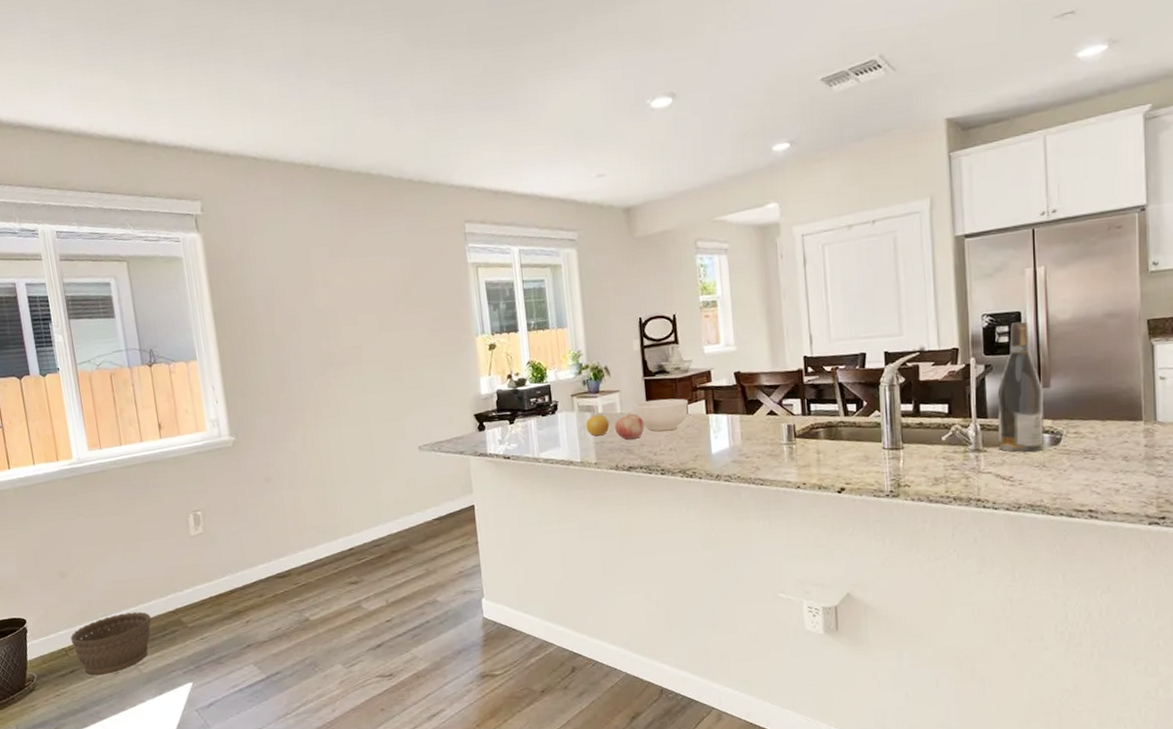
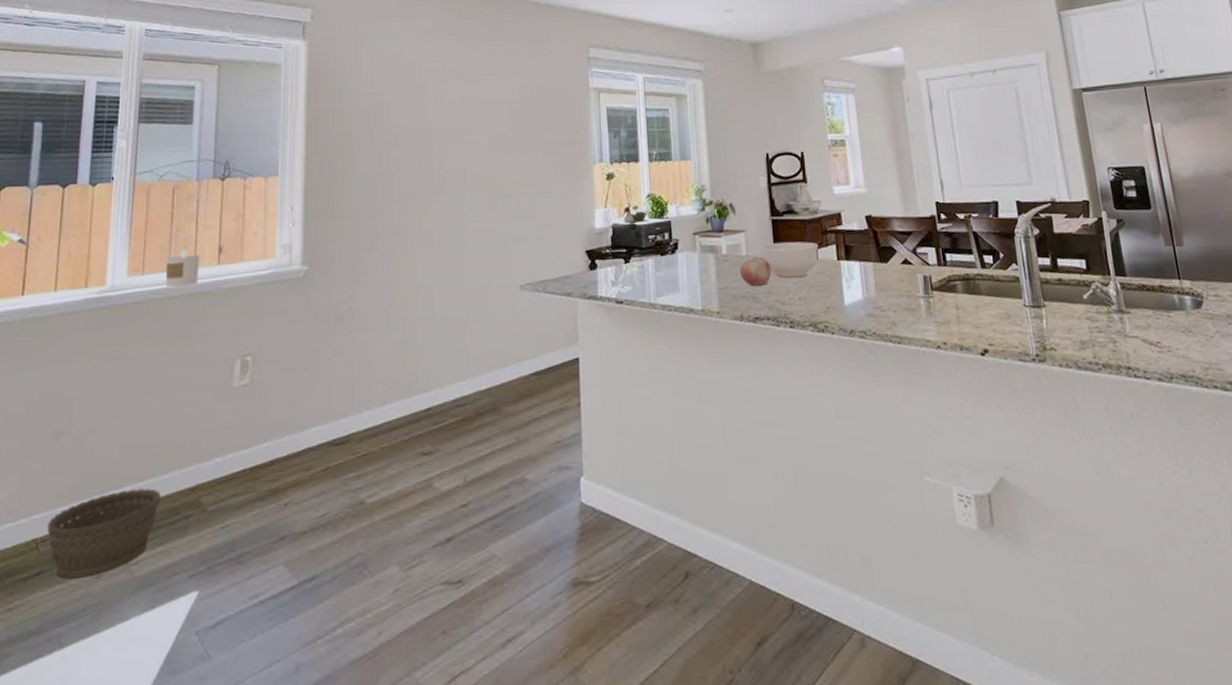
candle: none [116,428,146,458] -> present [165,251,200,287]
fruit: present [585,414,610,437] -> none [708,256,734,281]
wine bottle: present [997,321,1044,453] -> none [1132,176,1187,316]

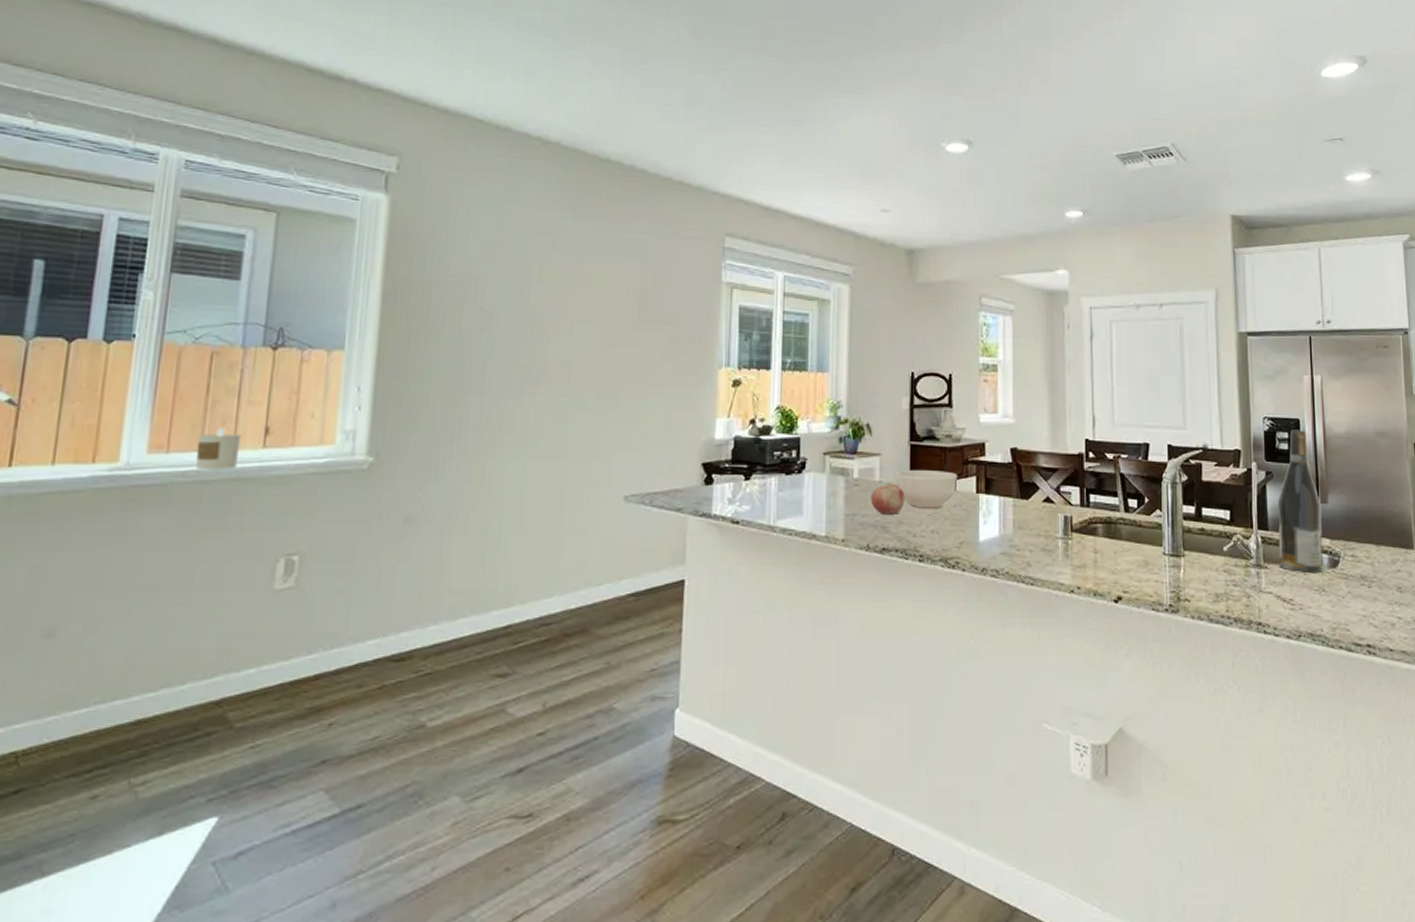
basket: present [47,488,161,579] -> none [30,700,177,799]
wine bottle: none [1132,176,1187,316] -> present [1278,430,1323,574]

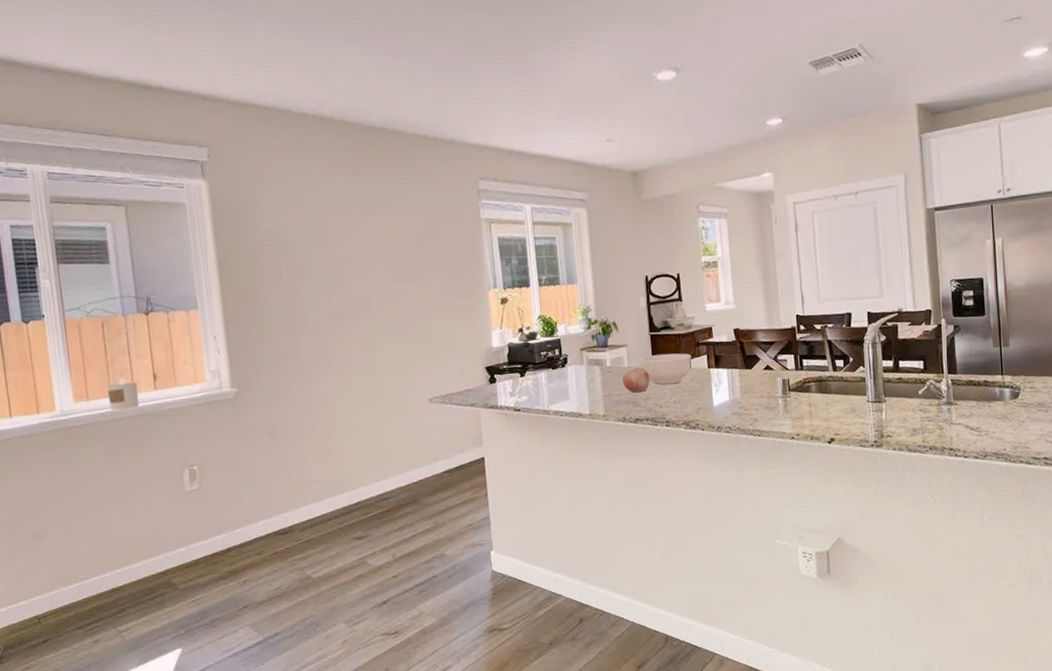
wine bottle: present [1278,430,1323,574] -> none [965,287,1005,406]

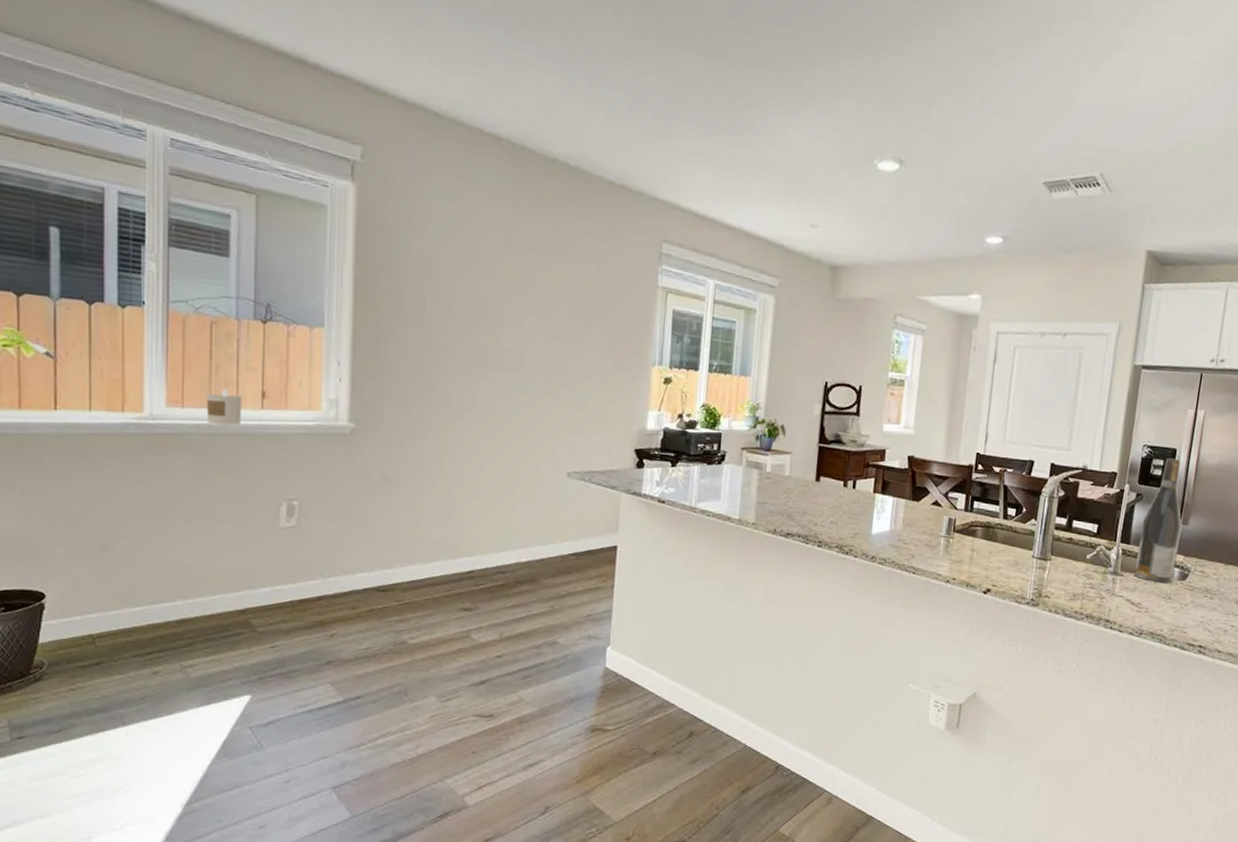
fruit: present [622,367,651,393] -> none [780,479,811,506]
bowl: present [640,353,692,385] -> none [803,468,859,504]
wine bottle: none [965,287,1005,406] -> present [1134,458,1182,584]

